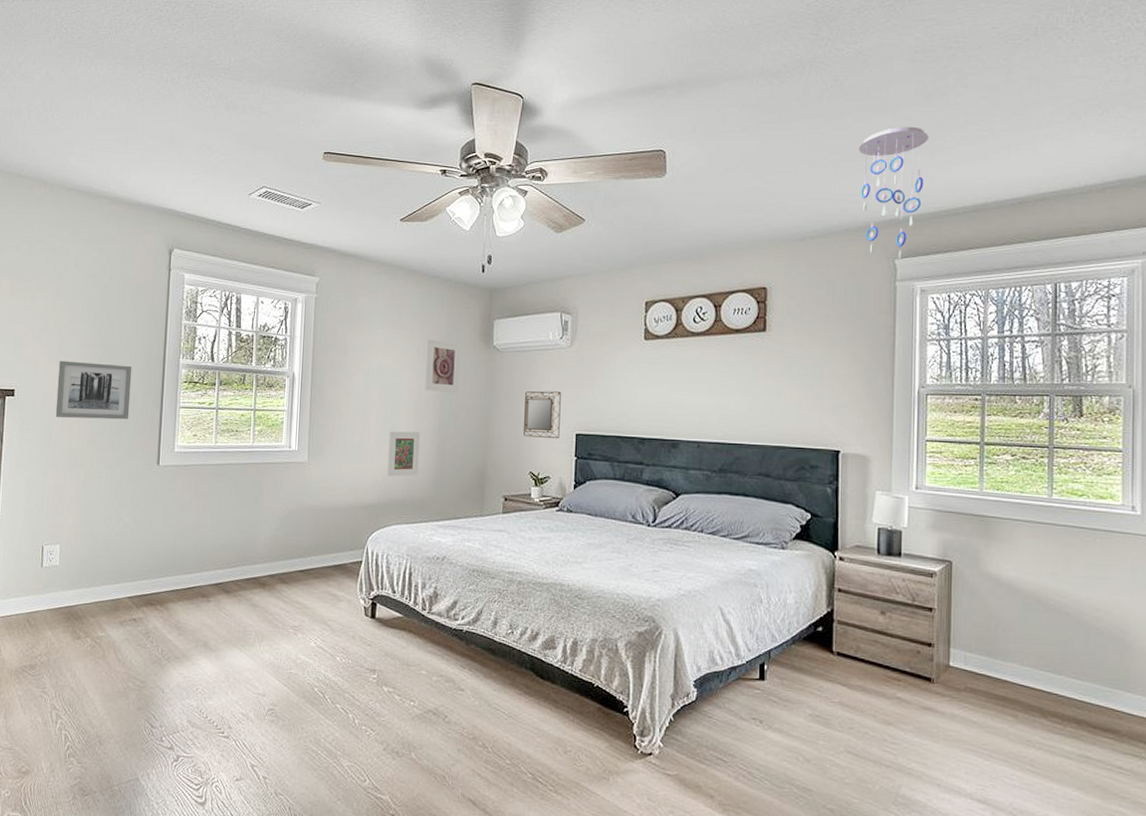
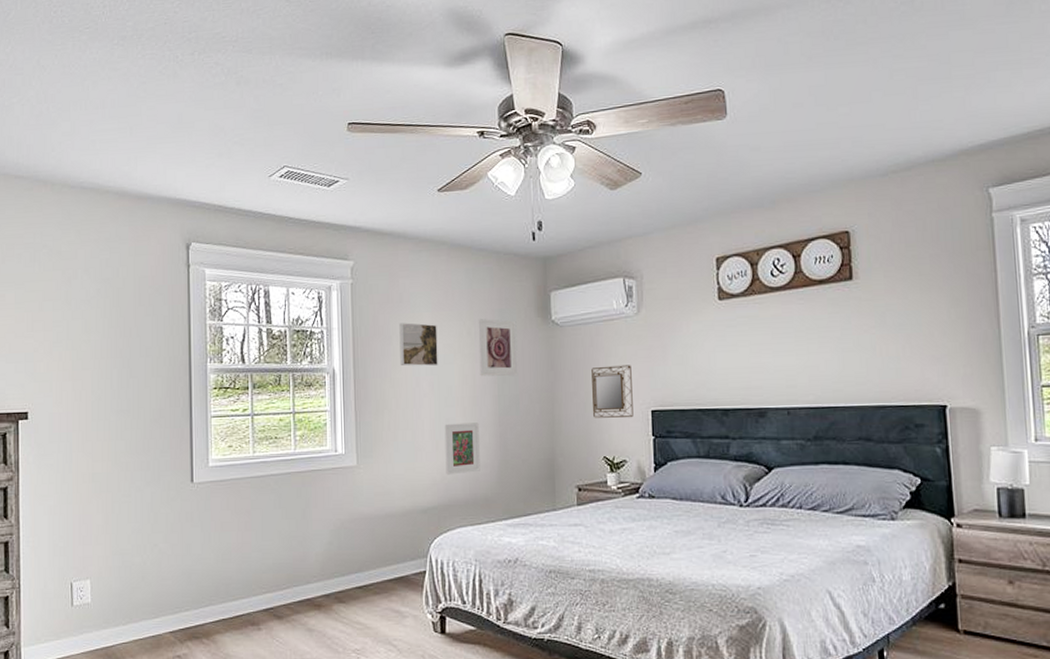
wall art: present [55,360,132,420] -> none [74,375,156,440]
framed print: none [354,337,390,379] -> present [399,322,438,367]
ceiling mobile: present [859,126,930,260] -> none [938,40,1015,188]

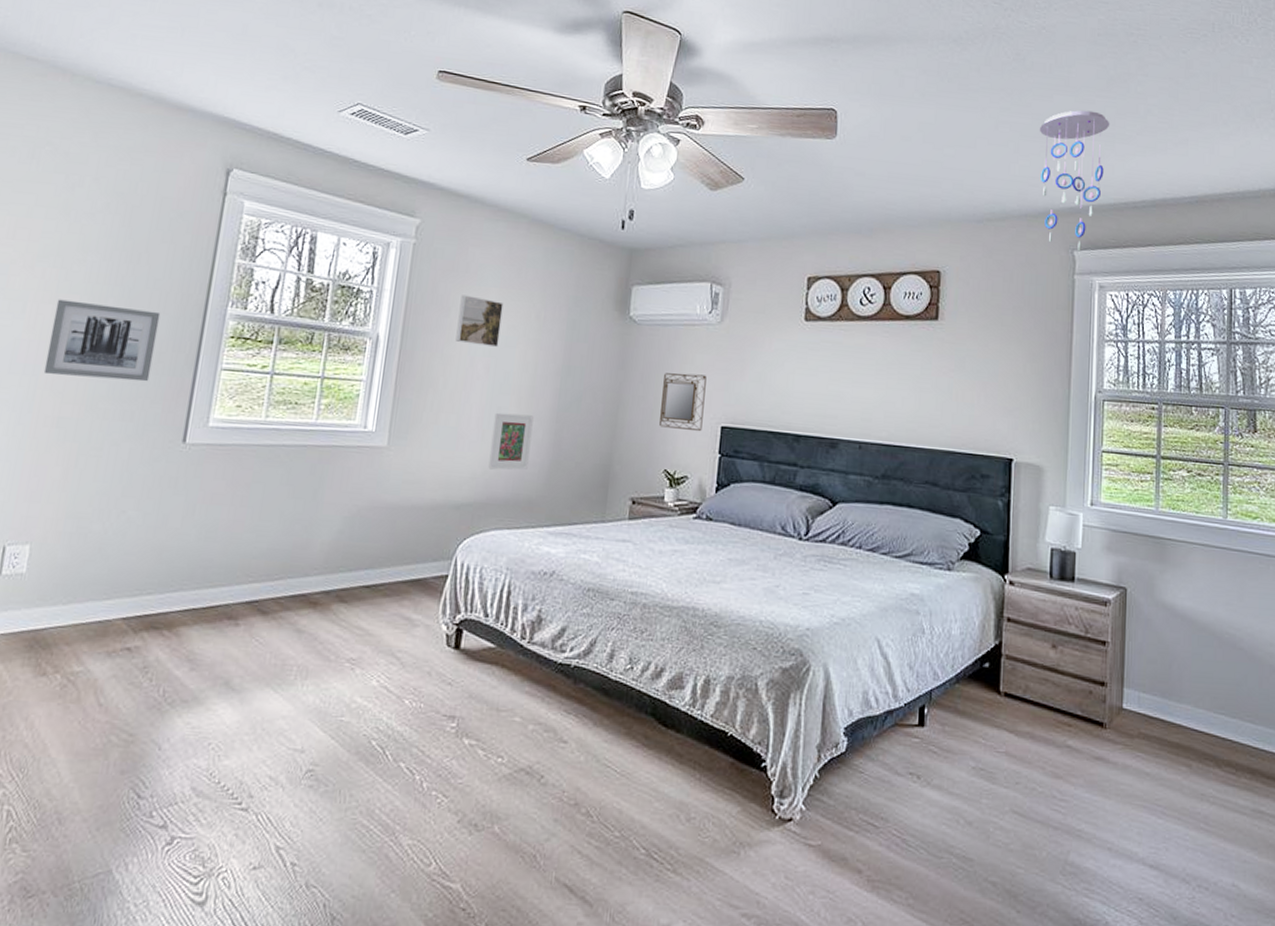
wall art: none [74,375,156,440] -> present [43,299,161,382]
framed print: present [478,319,518,377] -> none [543,303,591,371]
ceiling mobile: none [938,40,1015,188] -> present [1040,110,1110,252]

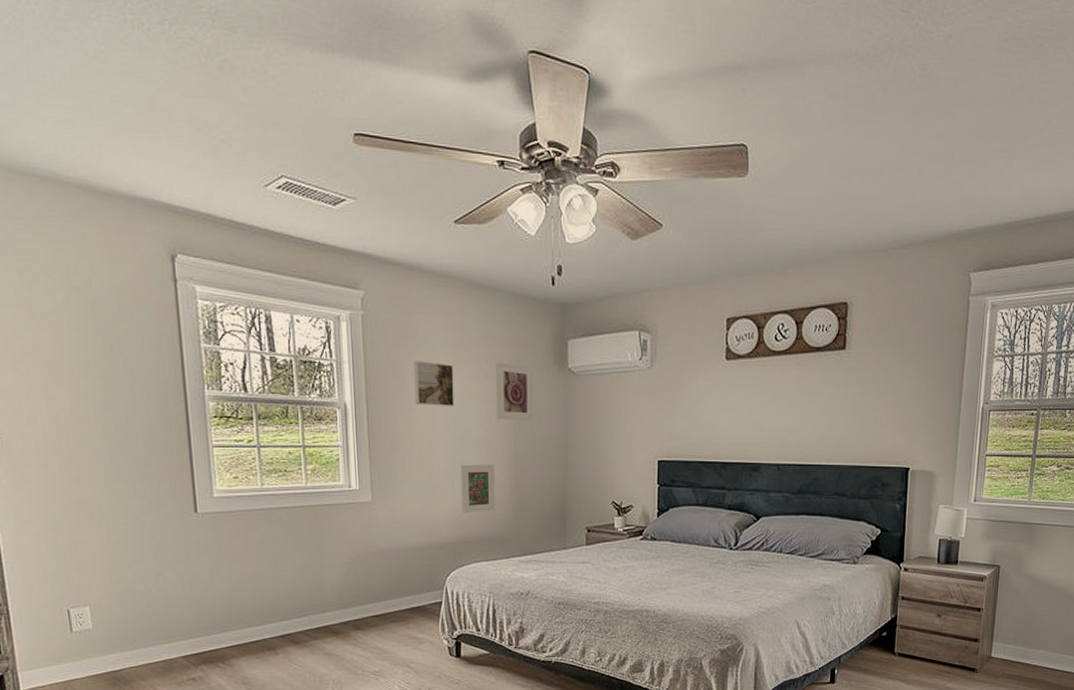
wall art: present [43,299,161,382] -> none [48,395,151,464]
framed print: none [543,303,591,371] -> present [495,362,534,422]
home mirror: present [659,373,707,432] -> none [604,416,642,467]
ceiling mobile: present [1040,110,1110,252] -> none [942,126,1011,273]

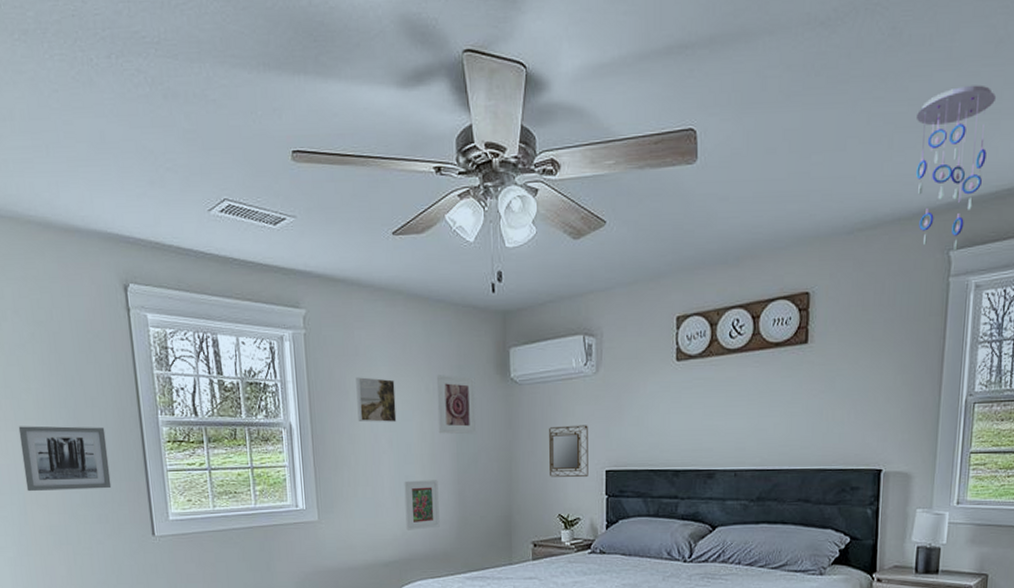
wall art: none [48,395,151,464] -> present [18,426,112,492]
home mirror: none [604,416,642,467] -> present [549,425,588,478]
ceiling mobile: none [942,126,1011,273] -> present [916,85,997,251]

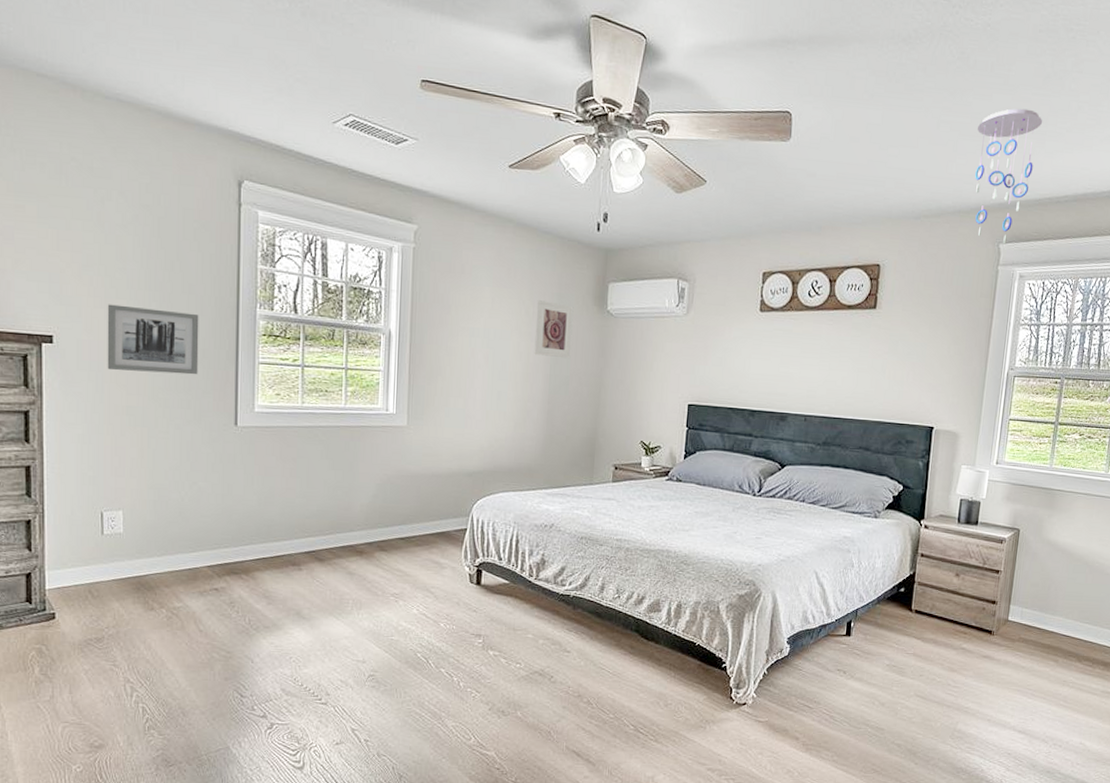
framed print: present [356,377,397,423] -> none [457,294,497,340]
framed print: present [404,480,440,530] -> none [493,396,529,444]
home mirror: present [549,425,588,478] -> none [636,359,675,409]

